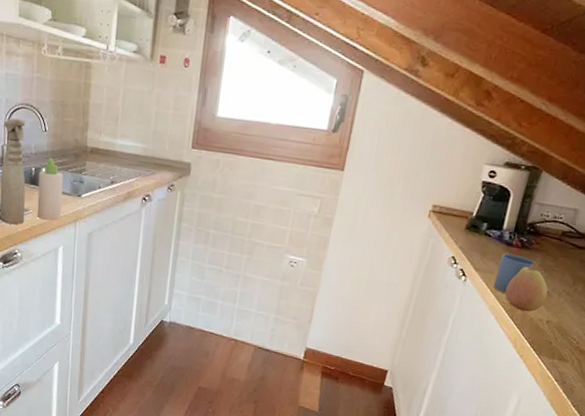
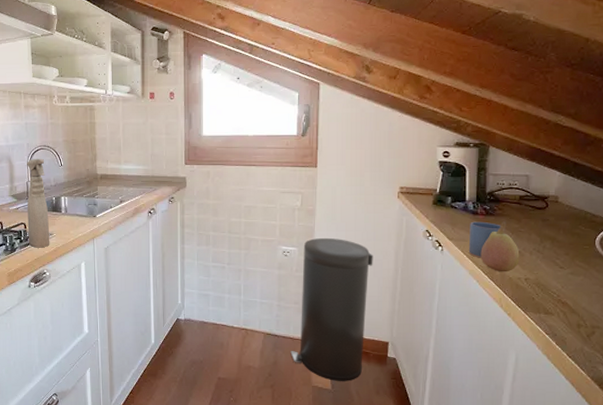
bottle: present [37,152,63,221] -> none [59,183,81,241]
pedal bin: none [280,251,389,406] -> present [290,237,373,381]

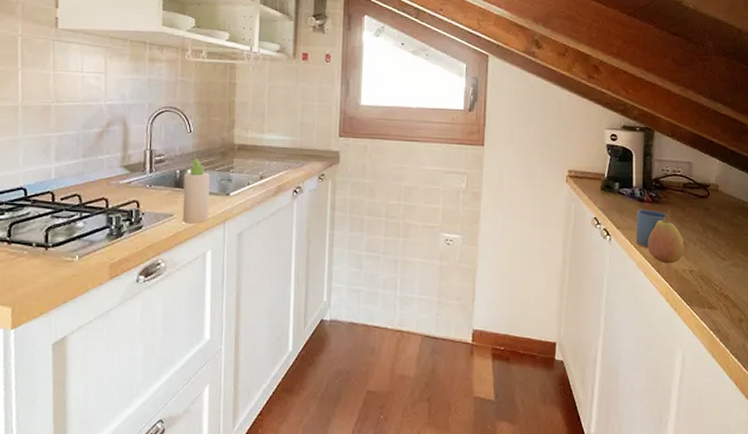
spray bottle: present [27,158,50,248] -> none [140,122,170,232]
bottle: none [59,183,81,241] -> present [182,153,210,224]
pedal bin: present [290,237,373,381] -> none [450,224,541,390]

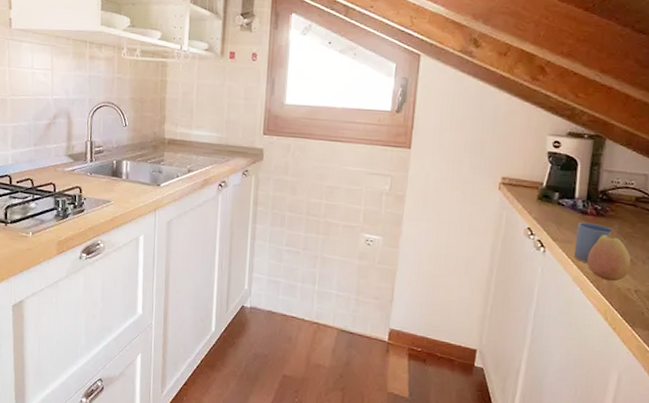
bottle: present [182,153,210,224] -> none [118,146,143,211]

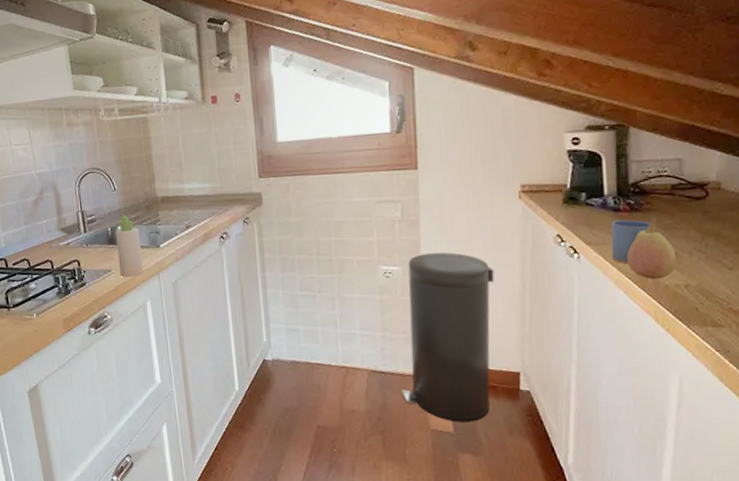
bottle: none [118,146,143,211] -> present [116,210,144,277]
pedal bin: none [365,227,467,390] -> present [401,252,495,422]

